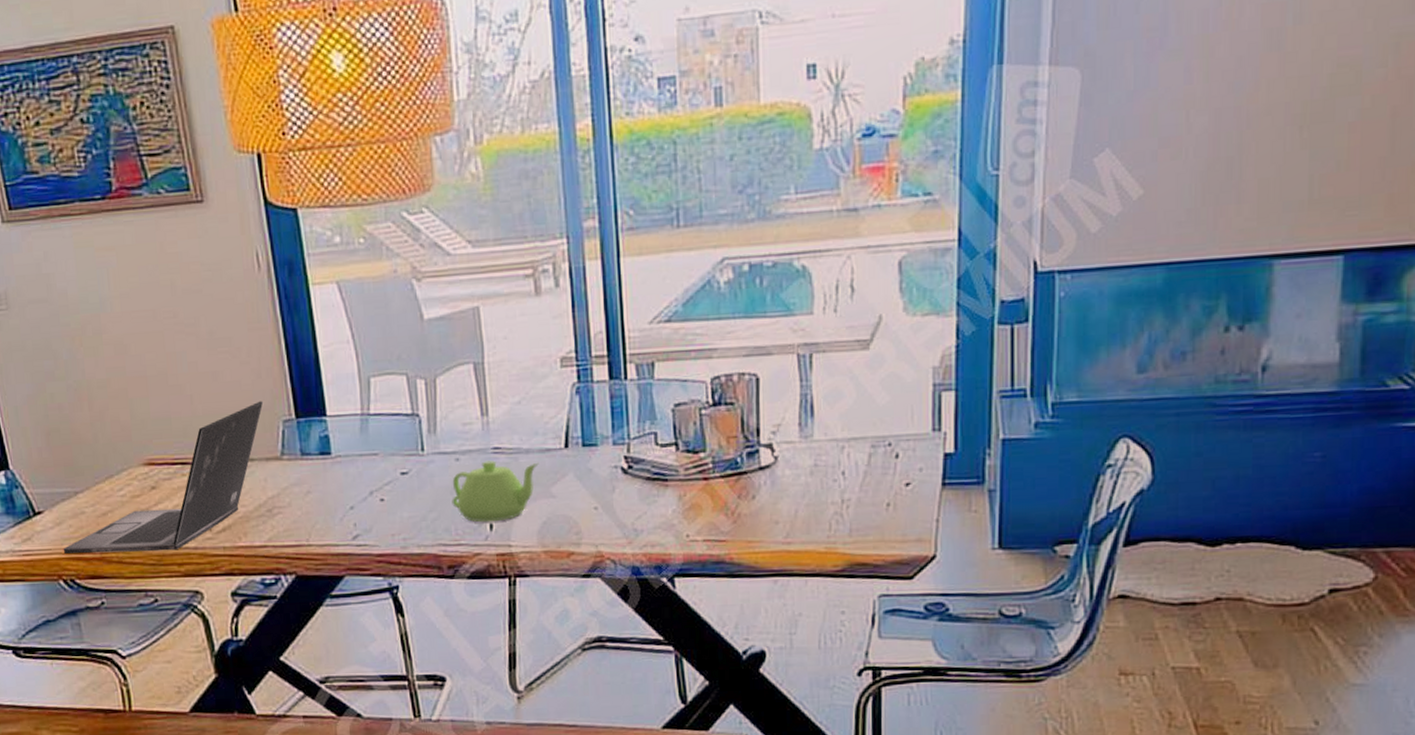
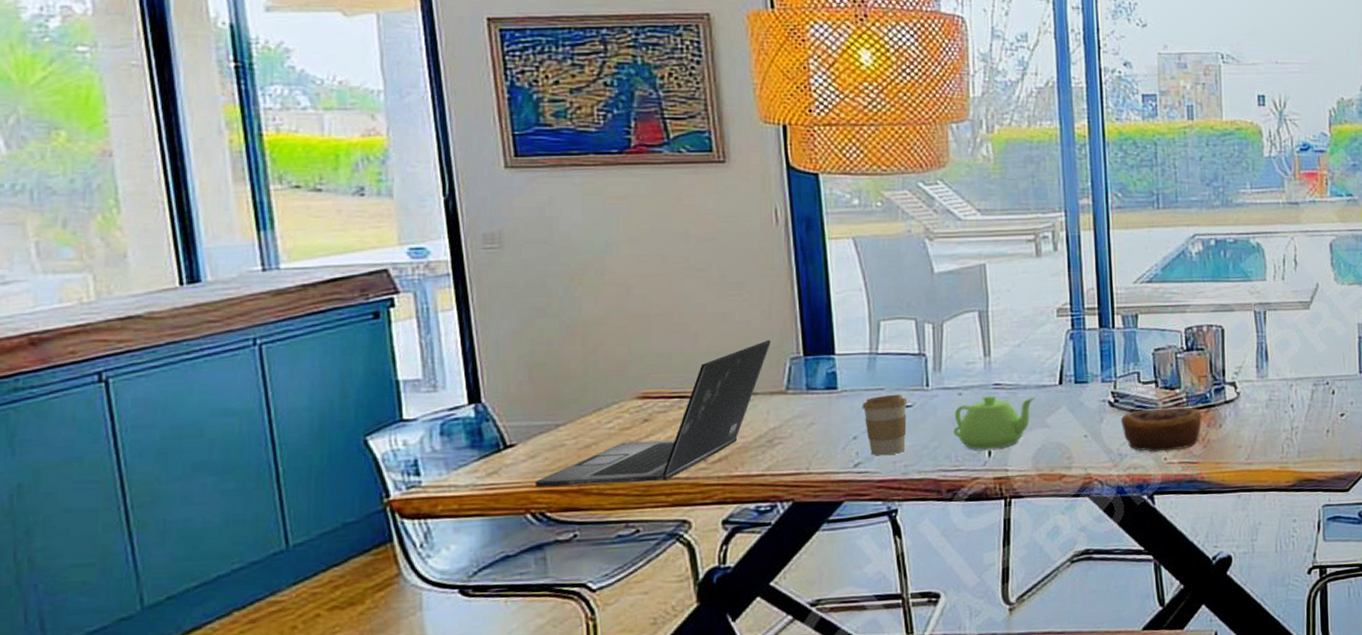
coffee cup: none [357,459,404,528] -> present [862,394,908,456]
pastry: none [635,474,731,528] -> present [1120,407,1202,452]

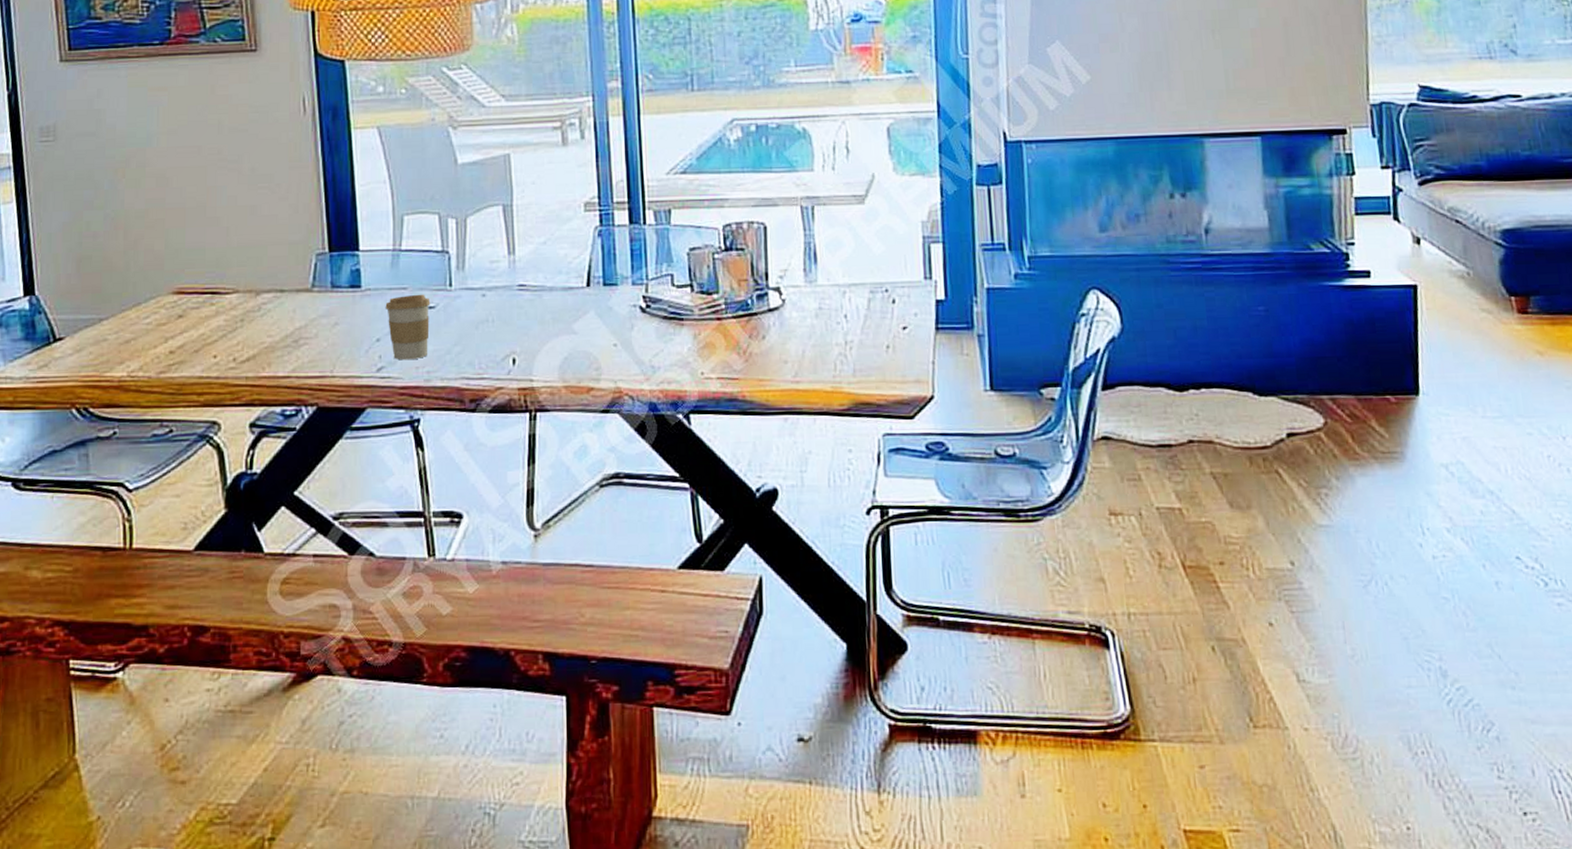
laptop: present [535,340,772,488] -> none [80,234,299,382]
teapot: present [953,395,1035,450] -> none [476,297,562,357]
pastry: present [1120,407,1202,452] -> none [652,315,743,365]

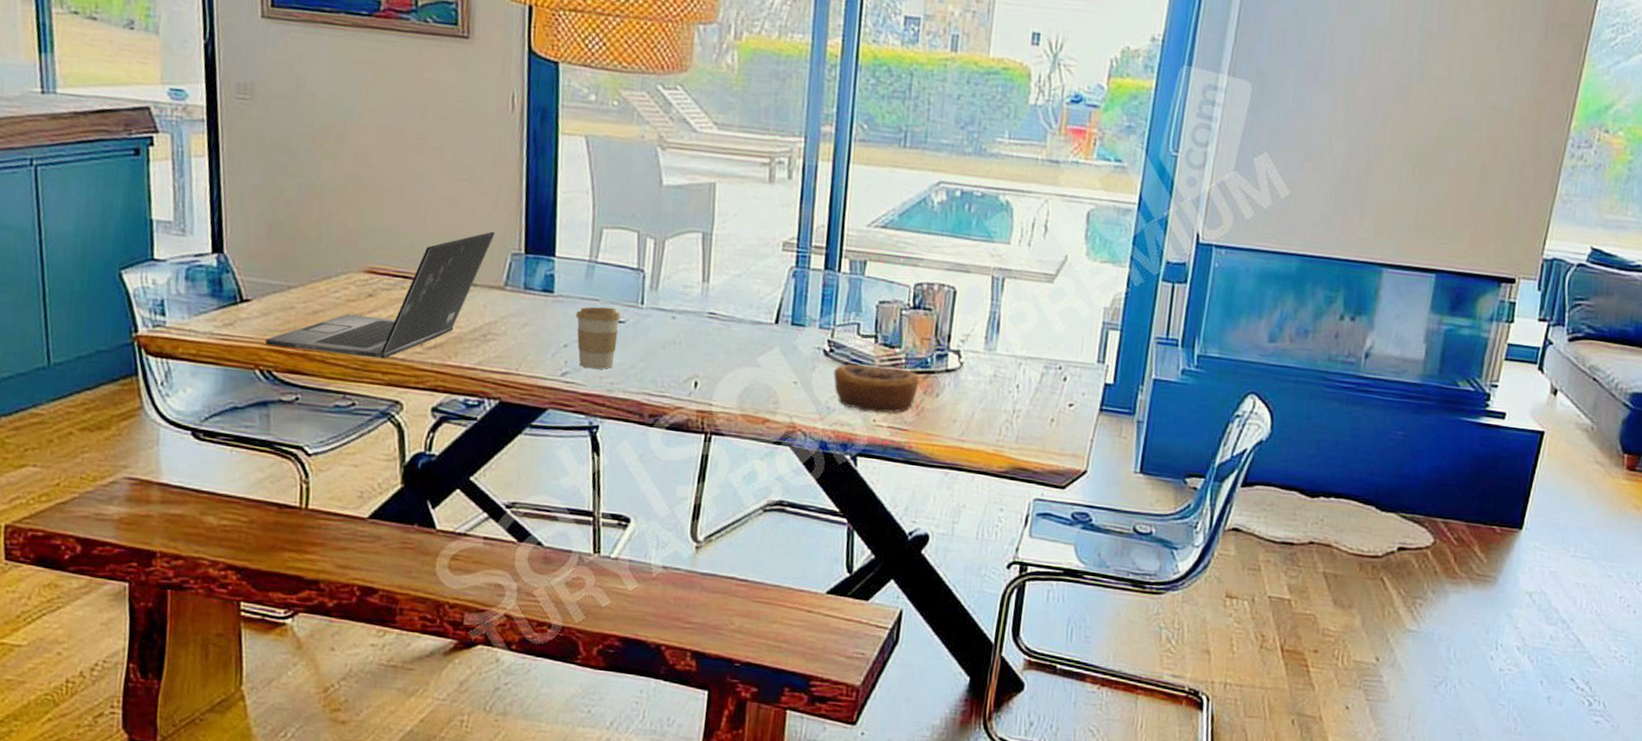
laptop: none [80,234,299,382] -> present [265,231,496,359]
pastry: none [652,315,743,365] -> present [833,364,920,413]

